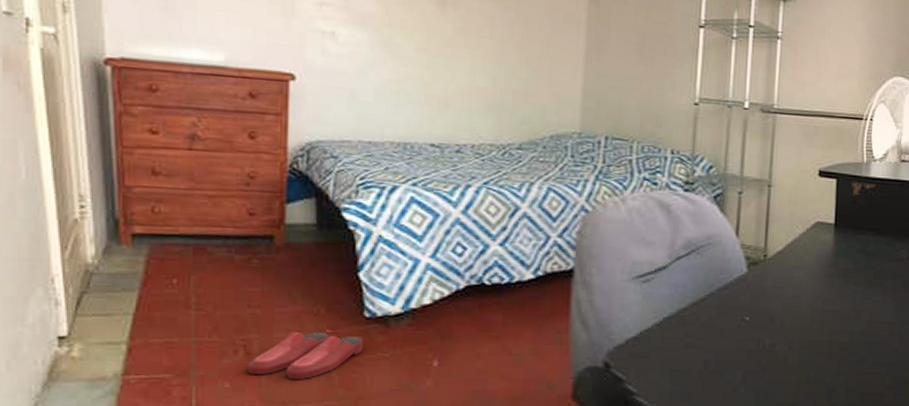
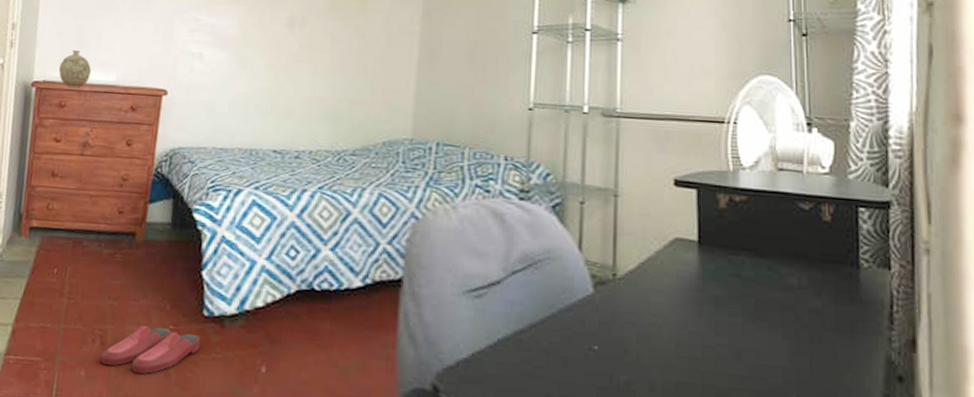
decorative vase: none [140,21,188,69] -> present [58,50,91,89]

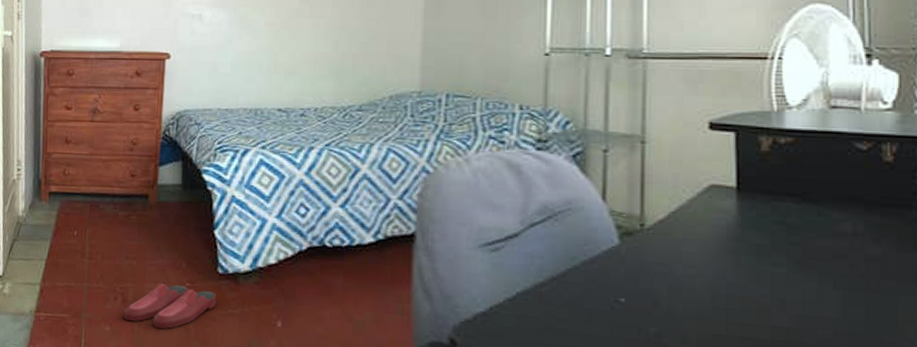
decorative vase: present [58,50,91,89] -> none [64,19,95,56]

